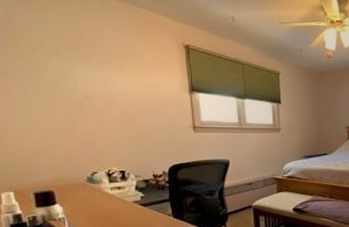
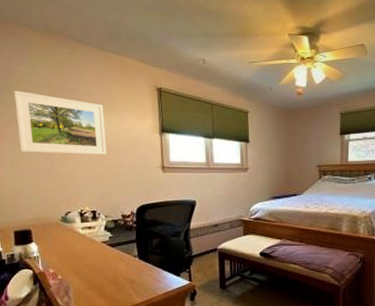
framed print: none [20,41,133,113] -> present [13,90,107,155]

